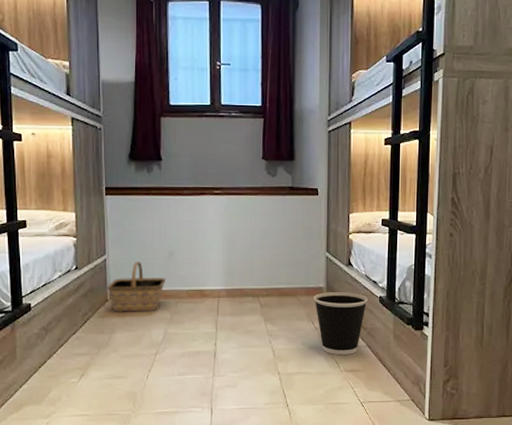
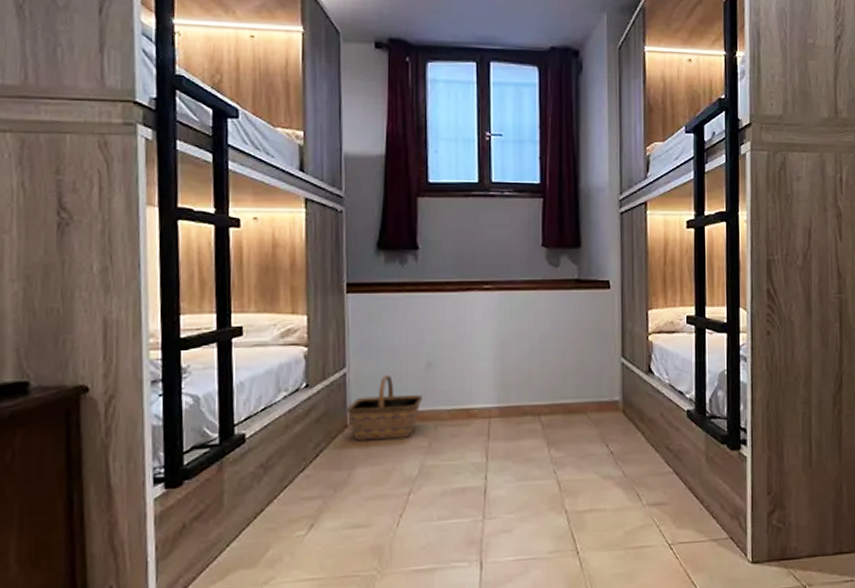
wastebasket: present [313,292,368,356] -> none [607,406,673,486]

